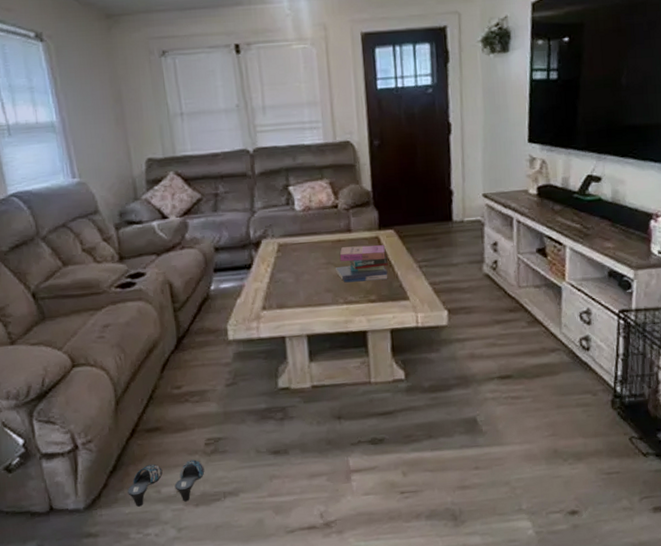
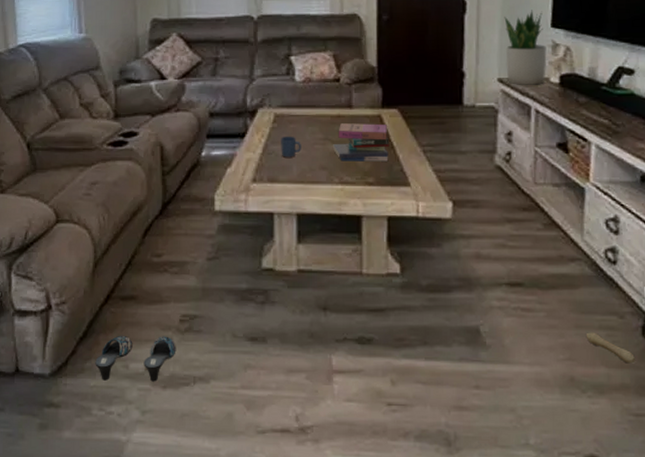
mug: none [286,263,306,284] -> present [281,136,301,158]
planter: none [486,127,526,199] -> present [504,10,547,85]
dog toy: none [566,410,607,433] -> present [586,332,636,364]

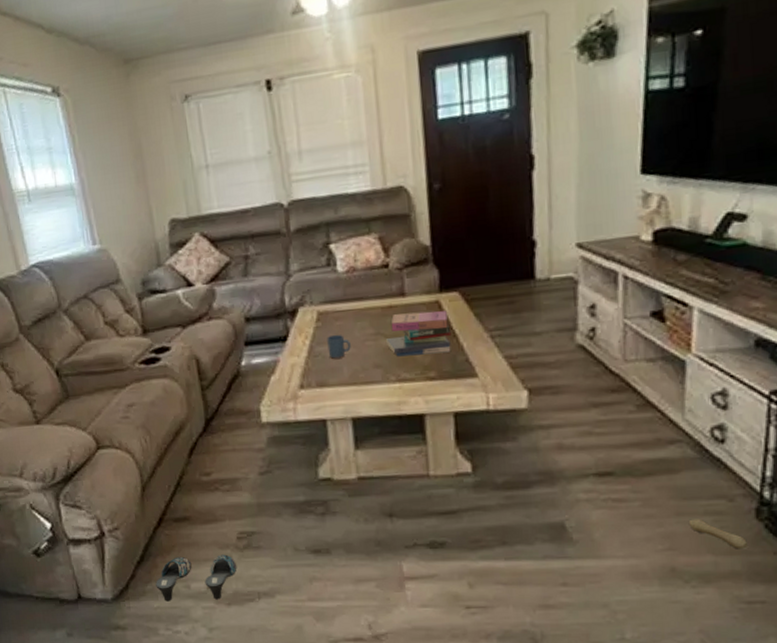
planter: present [504,10,547,85] -> none [581,155,637,249]

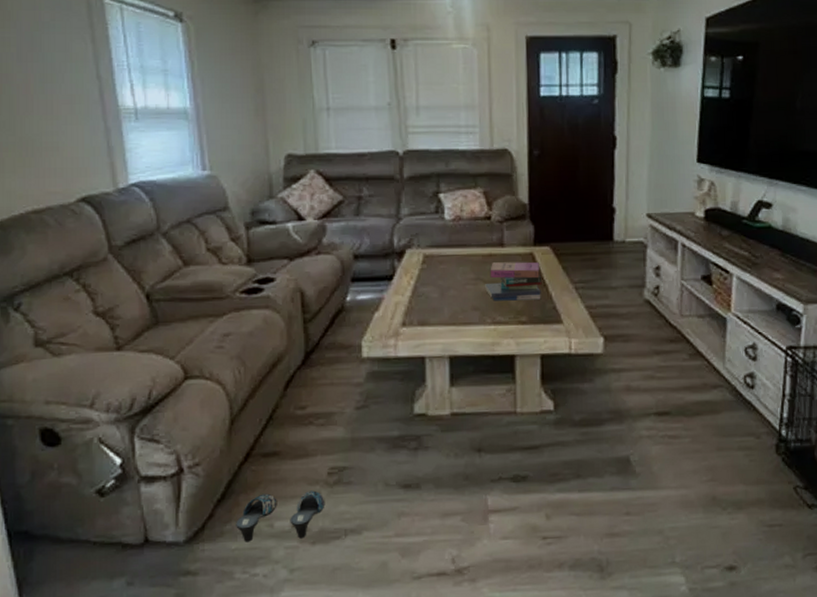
mug: present [327,334,351,359] -> none [431,277,453,299]
dog toy: present [688,518,749,549] -> none [726,453,770,480]

